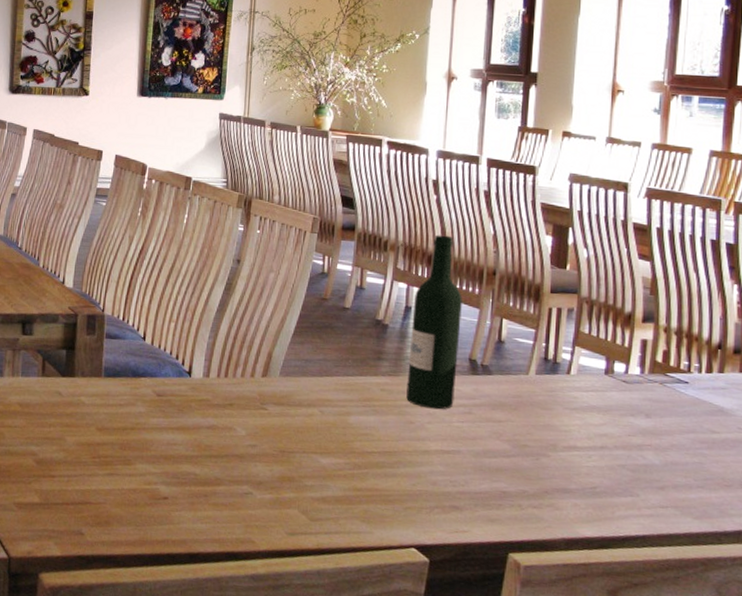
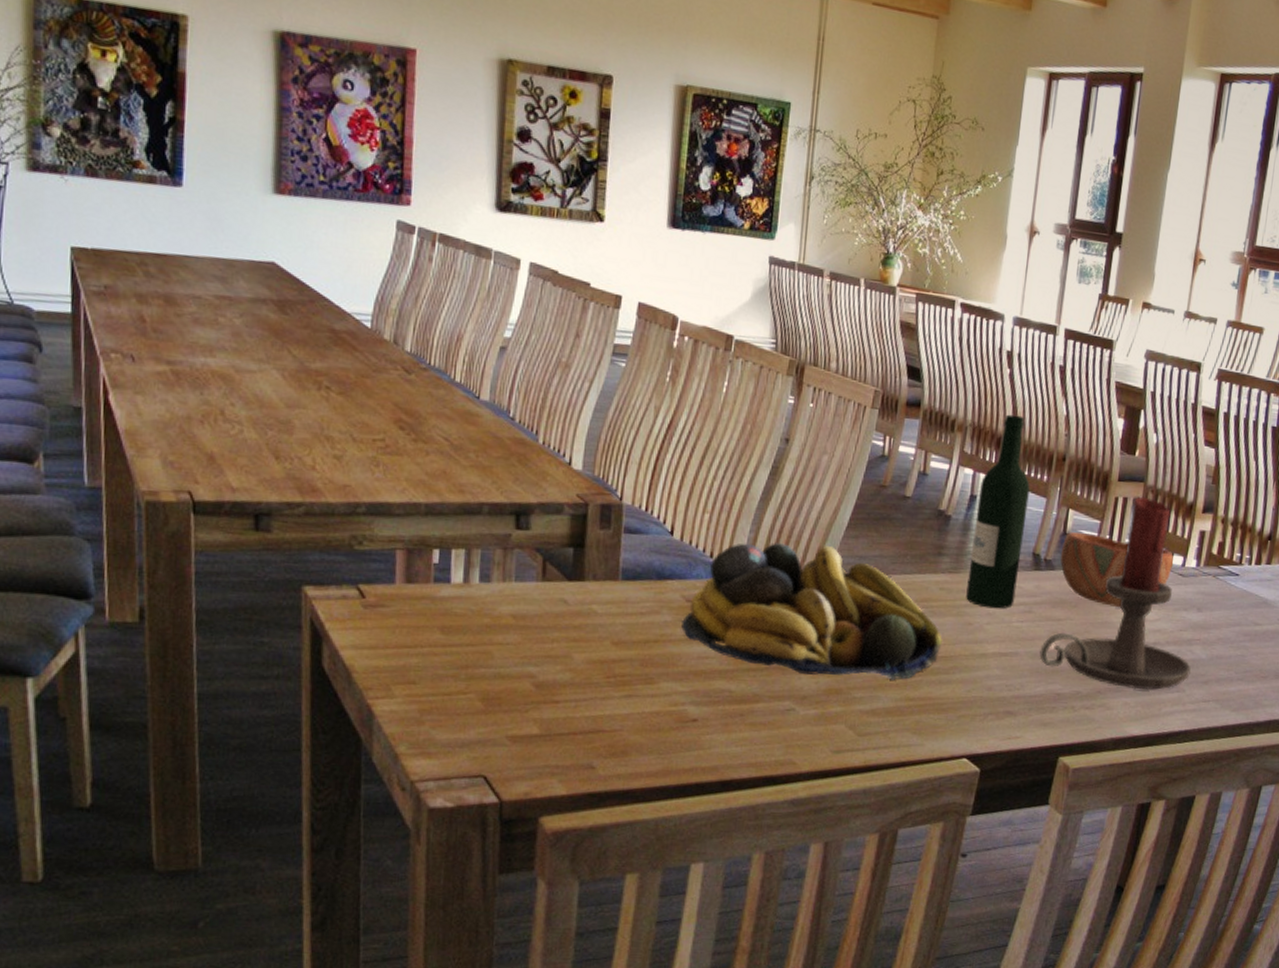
fruit bowl: none [153,347,386,472] -> present [681,542,942,680]
candle holder: none [482,306,644,493] -> present [1039,496,1191,690]
bowl: none [496,340,615,411] -> present [1060,532,1173,607]

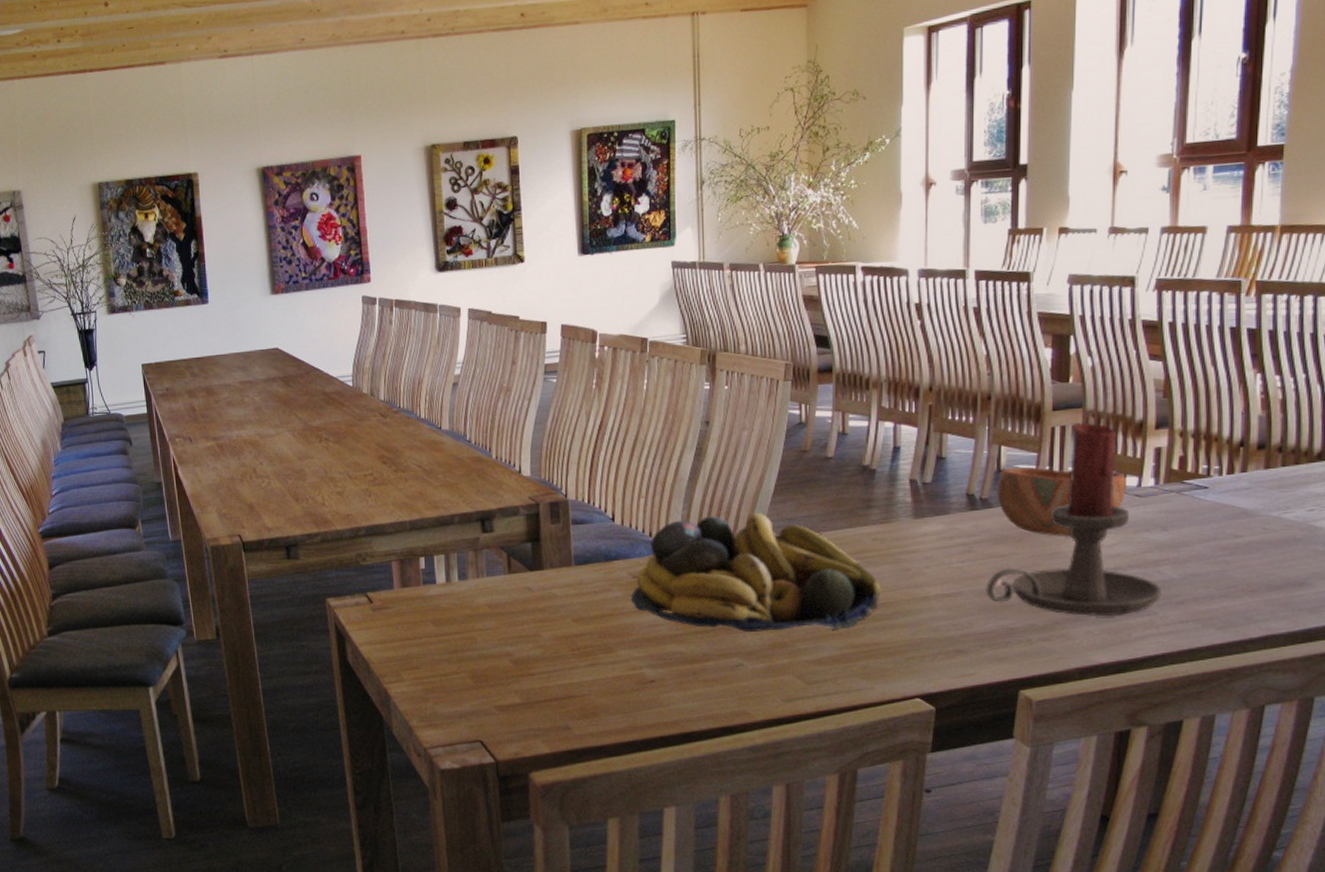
wine bottle: present [966,414,1030,609] -> none [900,363,955,553]

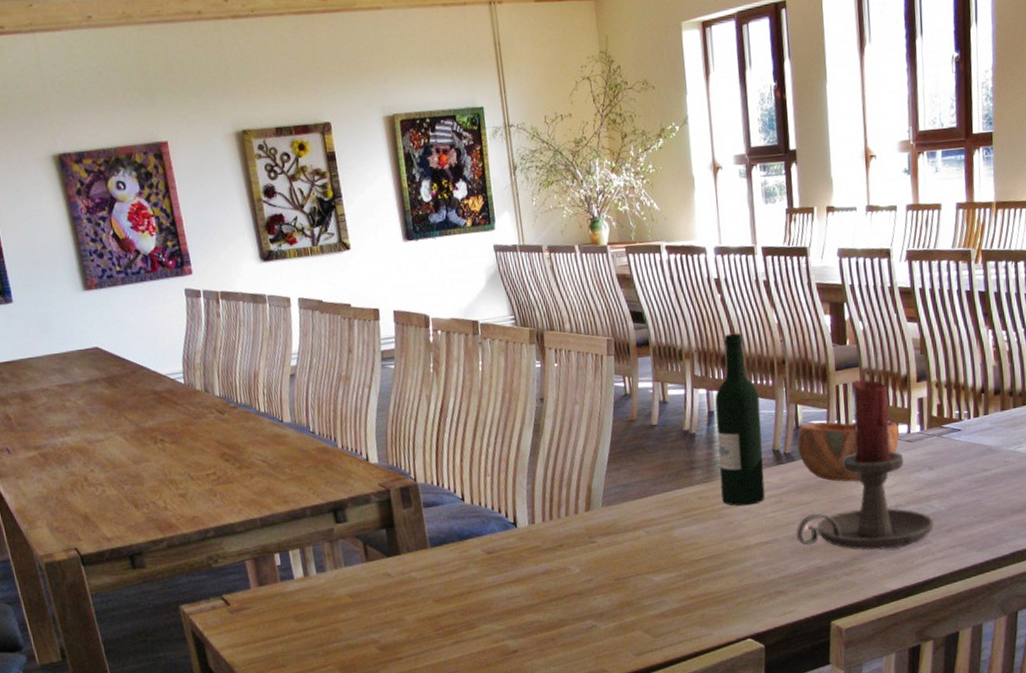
fruit bowl: present [631,513,881,632] -> none [487,482,710,595]
wine bottle: none [900,363,955,553] -> present [715,333,765,506]

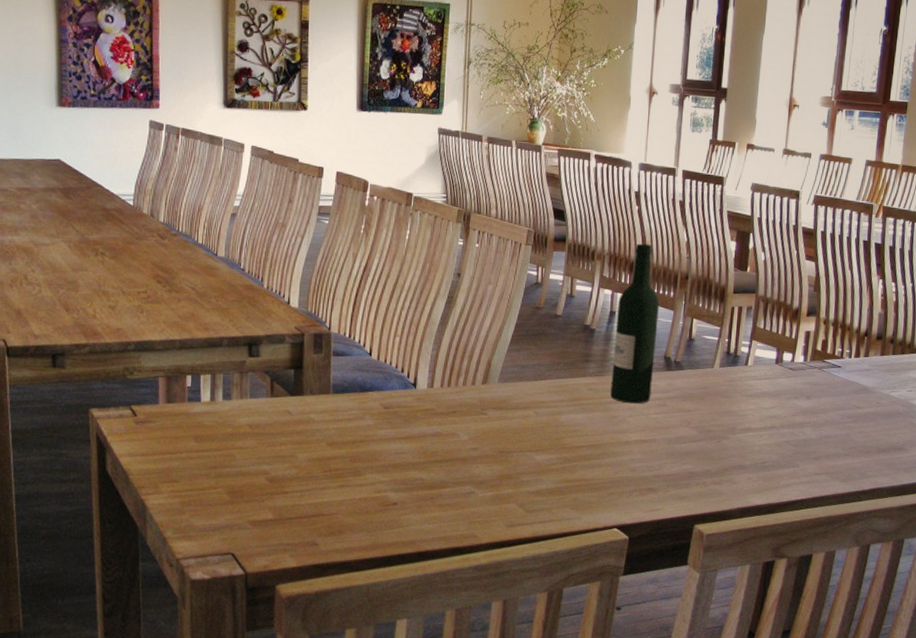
candle holder: present [796,379,933,550] -> none [674,305,803,467]
bowl: present [797,421,899,482] -> none [687,338,784,398]

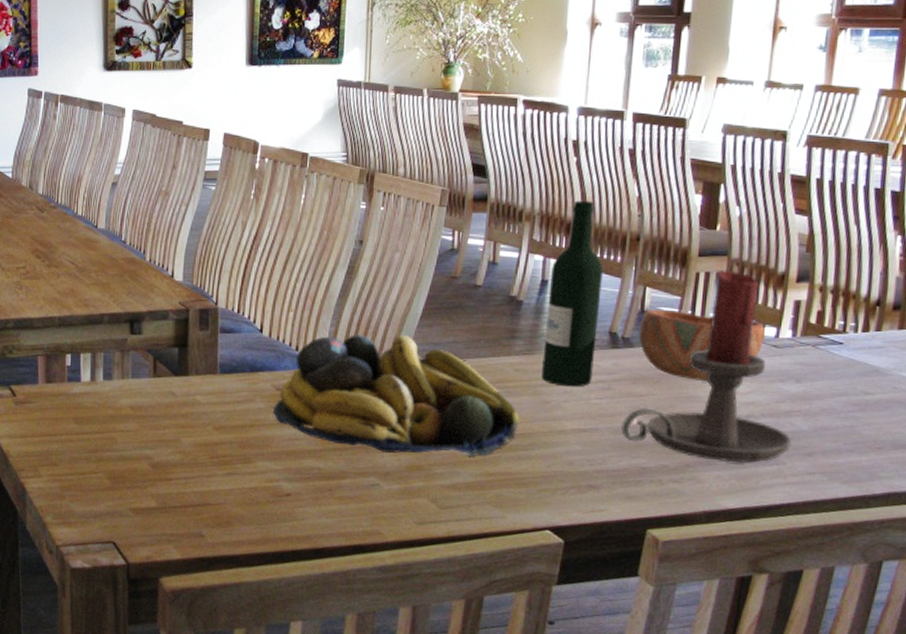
fruit bowl: none [381,358,592,466] -> present [273,334,519,457]
candle holder: none [674,305,803,467] -> present [621,270,791,463]
bowl: none [687,338,784,398] -> present [638,310,765,381]

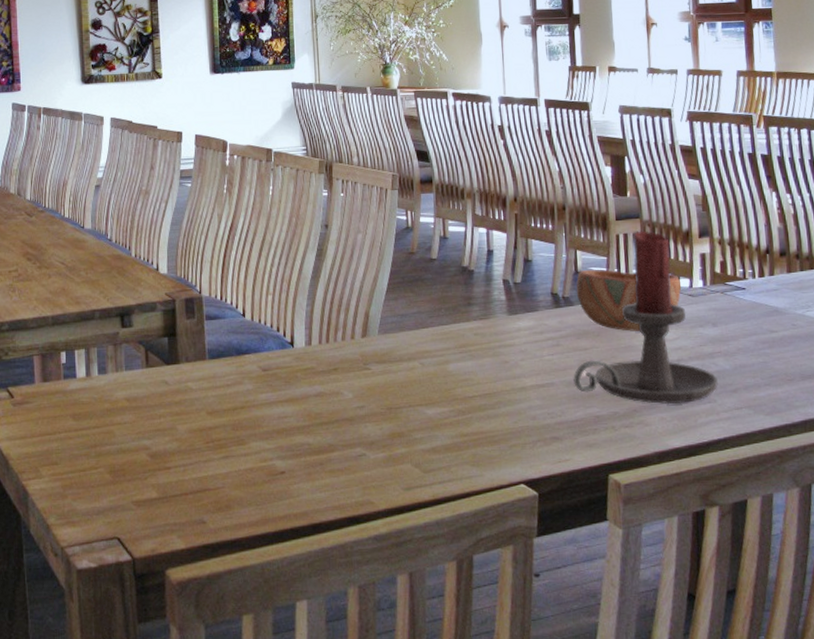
fruit bowl: present [273,334,519,457] -> none [261,309,484,422]
wine bottle: present [541,200,603,387] -> none [495,177,543,346]

